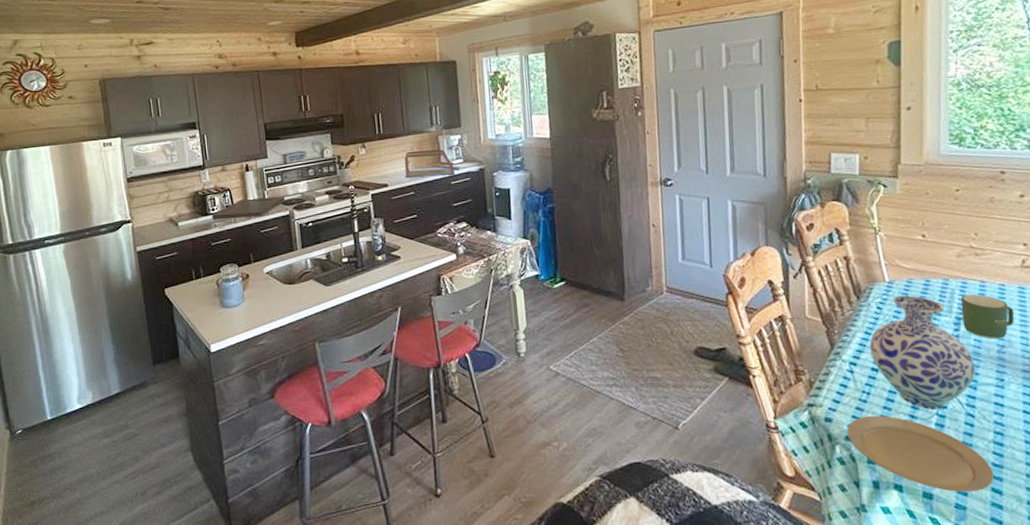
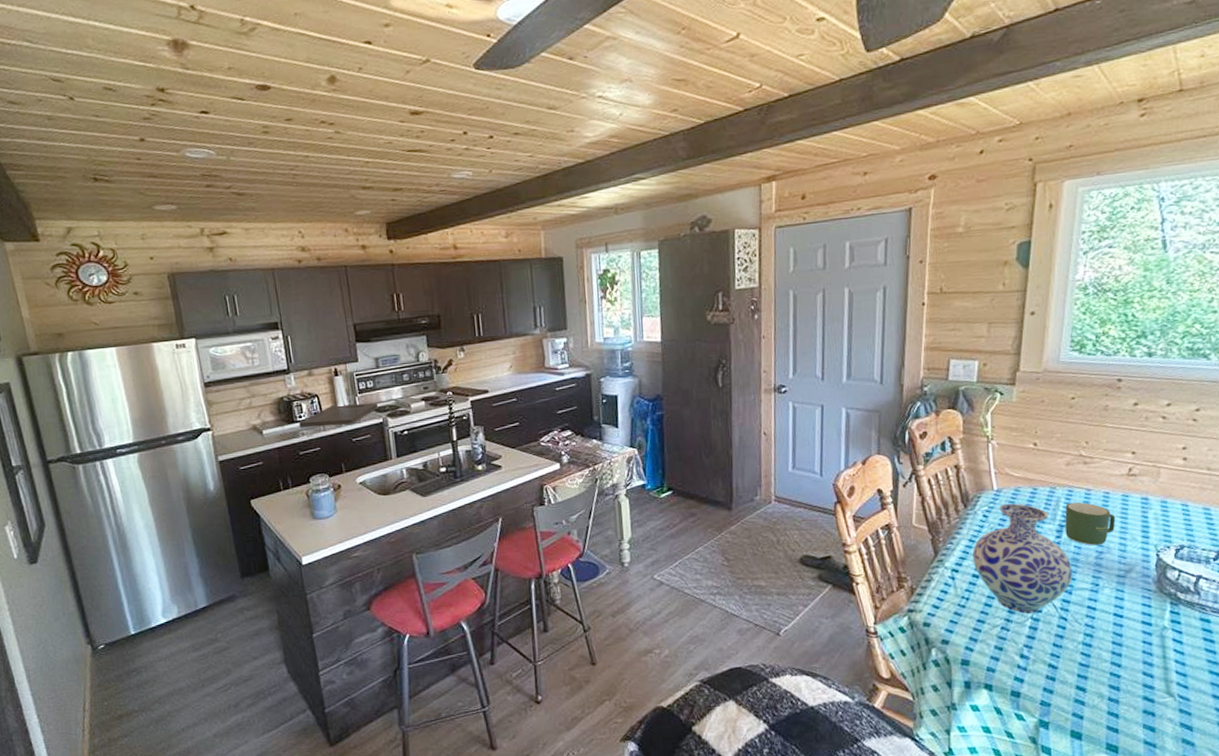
dish rack: present [404,149,455,178] -> none [505,353,560,383]
plate: present [847,415,995,493] -> none [944,619,1080,691]

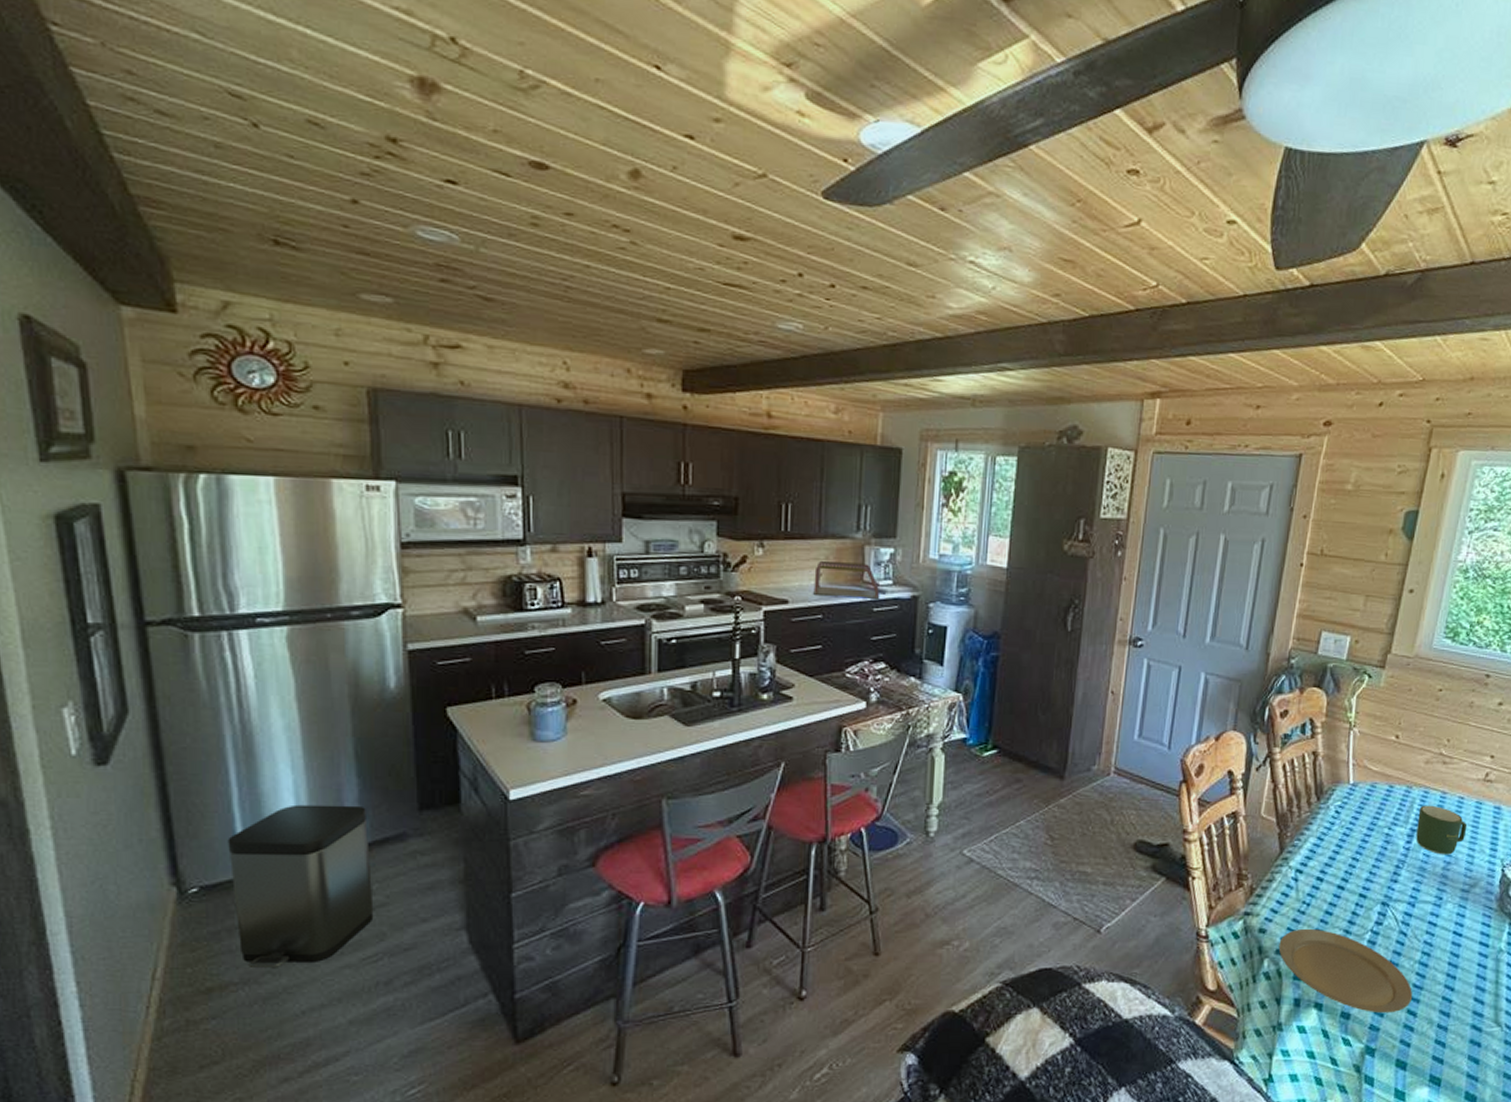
pedal bin: none [118,577,220,700] -> present [228,804,374,969]
cutting board: present [299,402,379,428] -> none [530,595,642,622]
dish rack: none [505,353,560,383] -> present [813,560,880,599]
plate: none [944,619,1080,691] -> present [1278,928,1413,1014]
vase: present [973,503,1072,614] -> none [1319,801,1419,925]

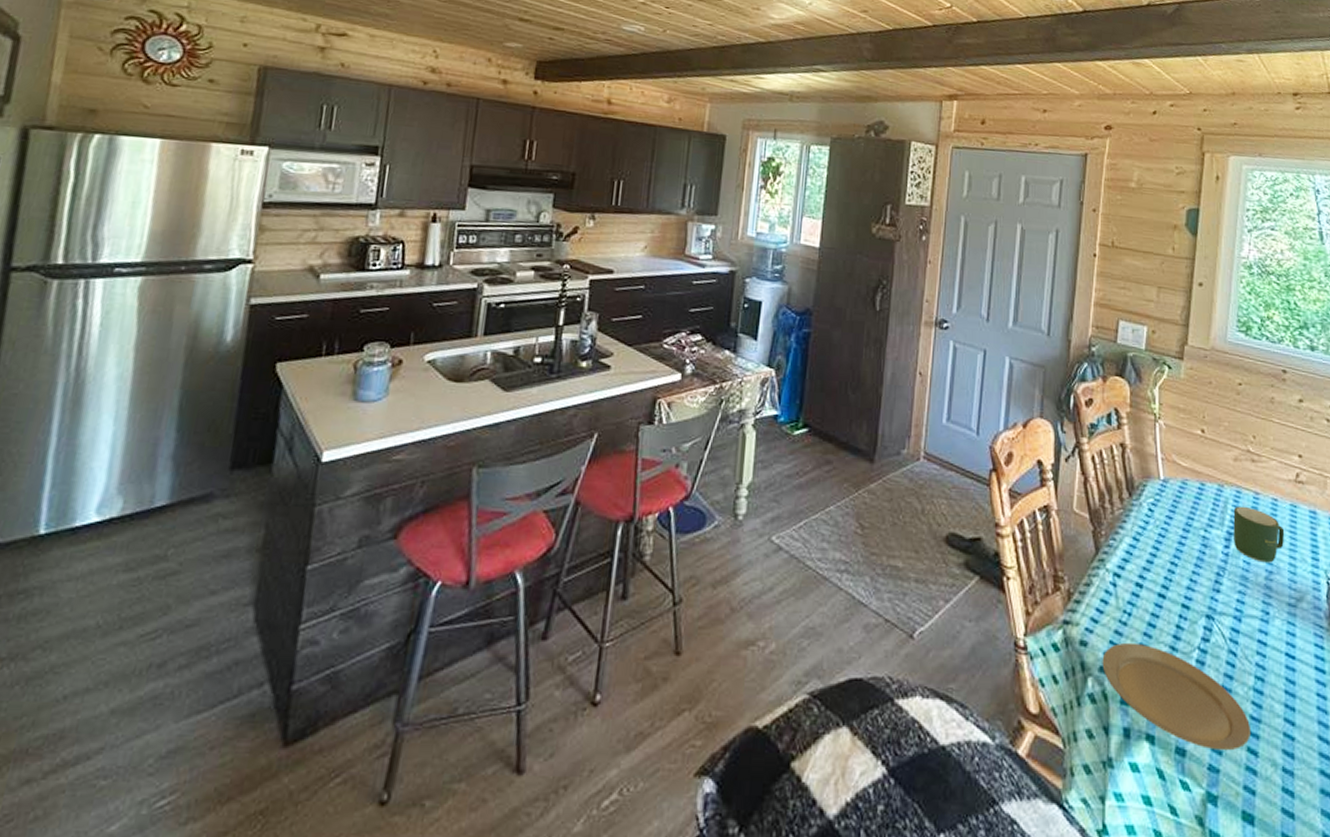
pedal bin: present [228,804,374,969] -> none [16,458,178,643]
dish rack: present [813,560,880,599] -> none [637,233,700,272]

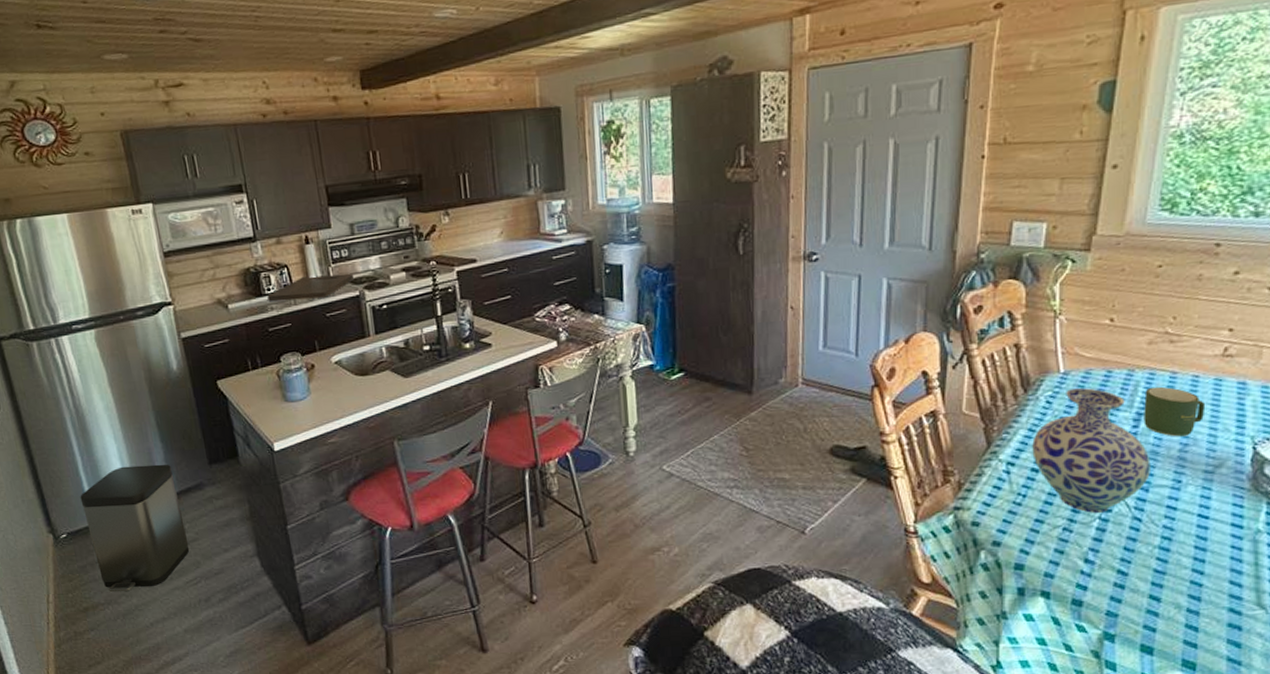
pedal bin: none [16,458,178,643] -> present [80,464,189,593]
cutting board: none [370,257,477,285] -> present [267,273,355,301]
plate: present [1102,642,1252,751] -> none [995,519,1155,600]
vase: none [1137,498,1242,642] -> present [1032,388,1151,513]

